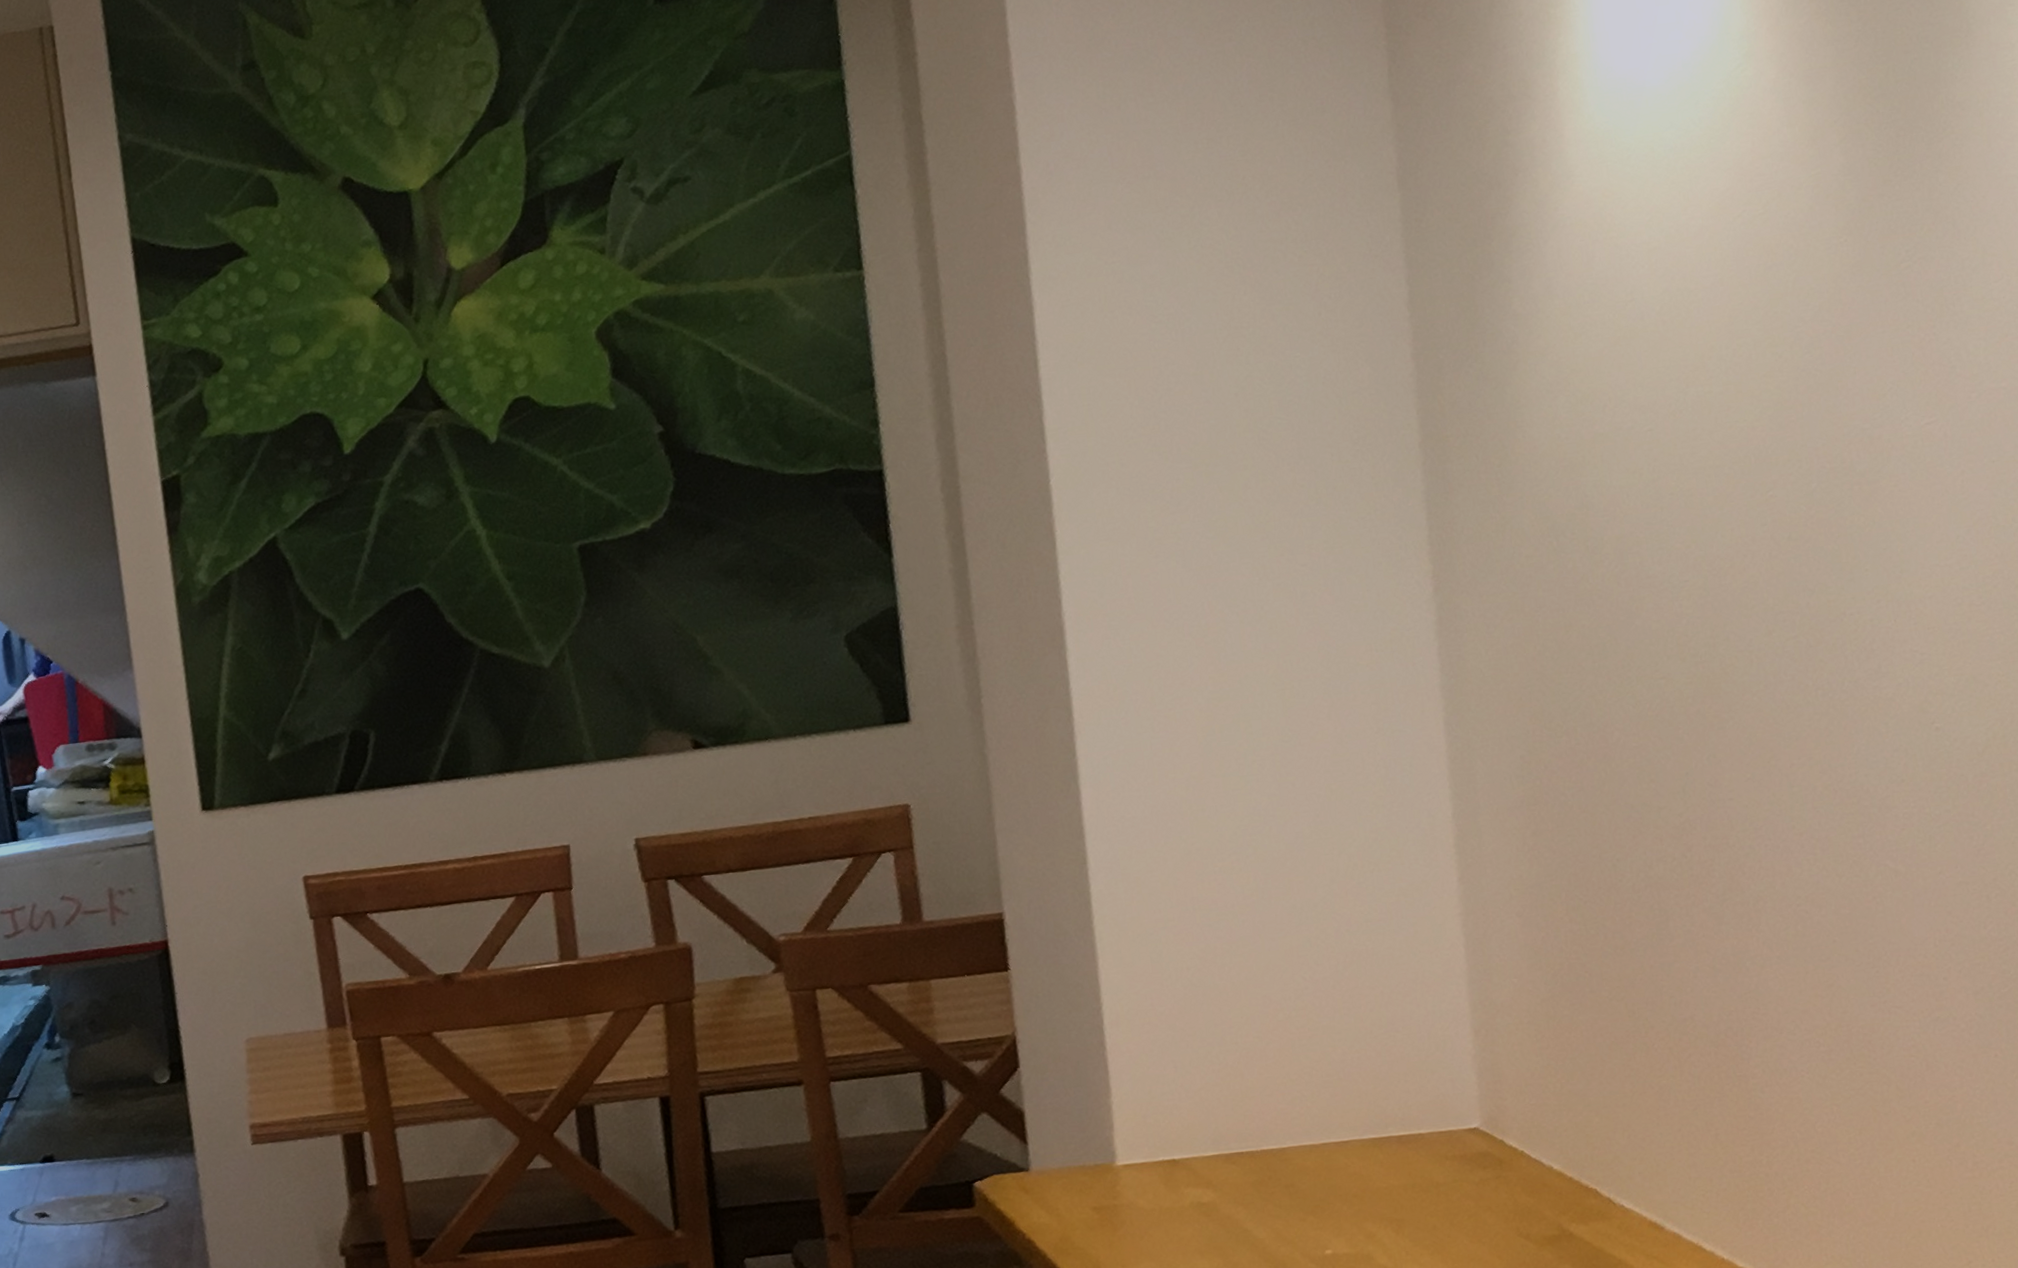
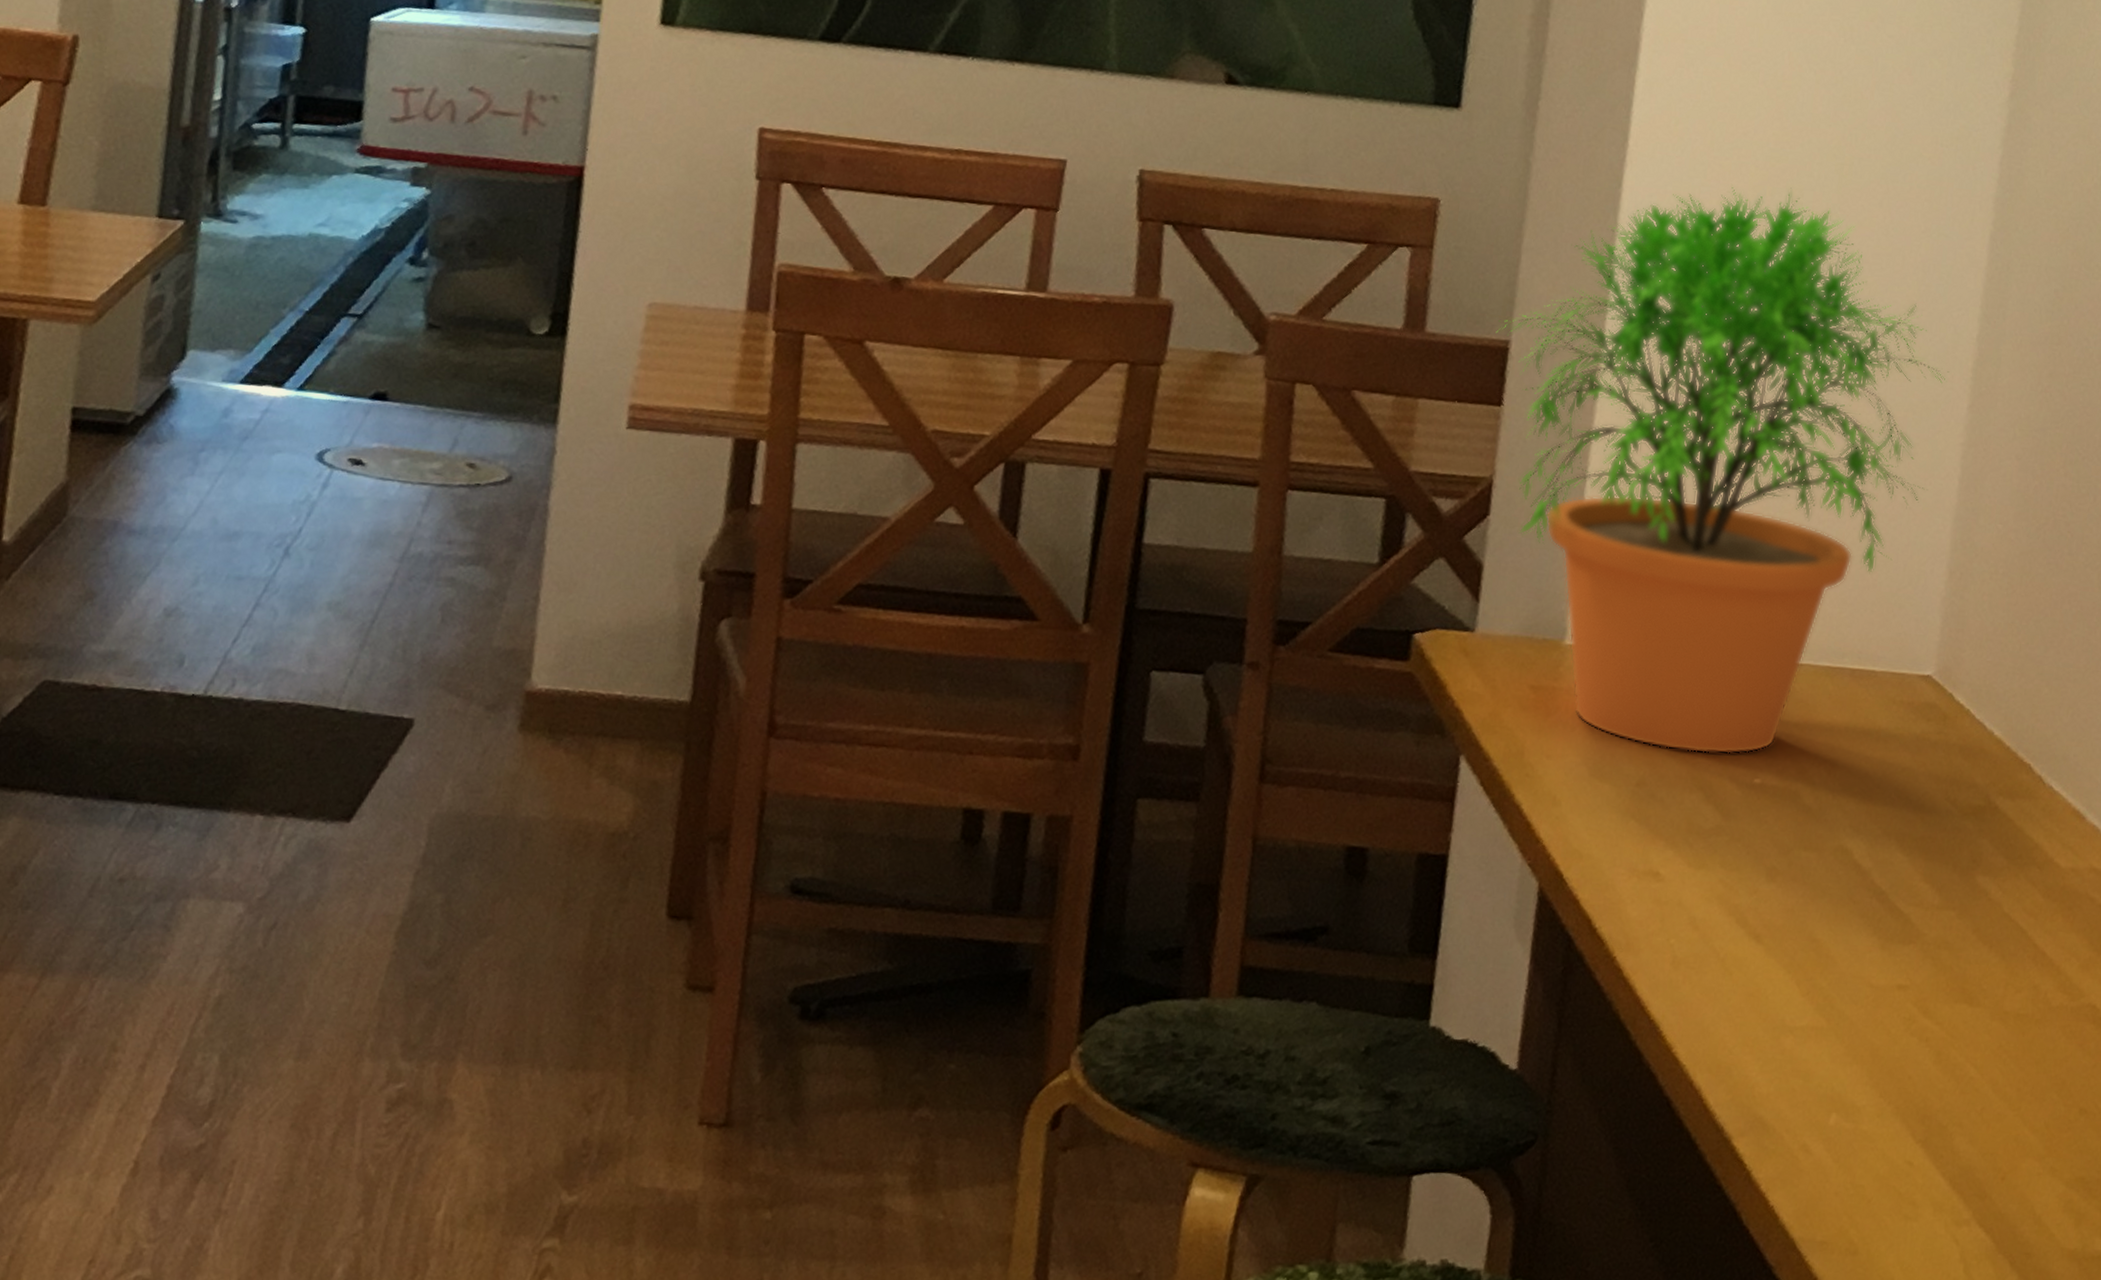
potted plant: none [988,721,1435,1240] -> present [1496,187,1949,755]

